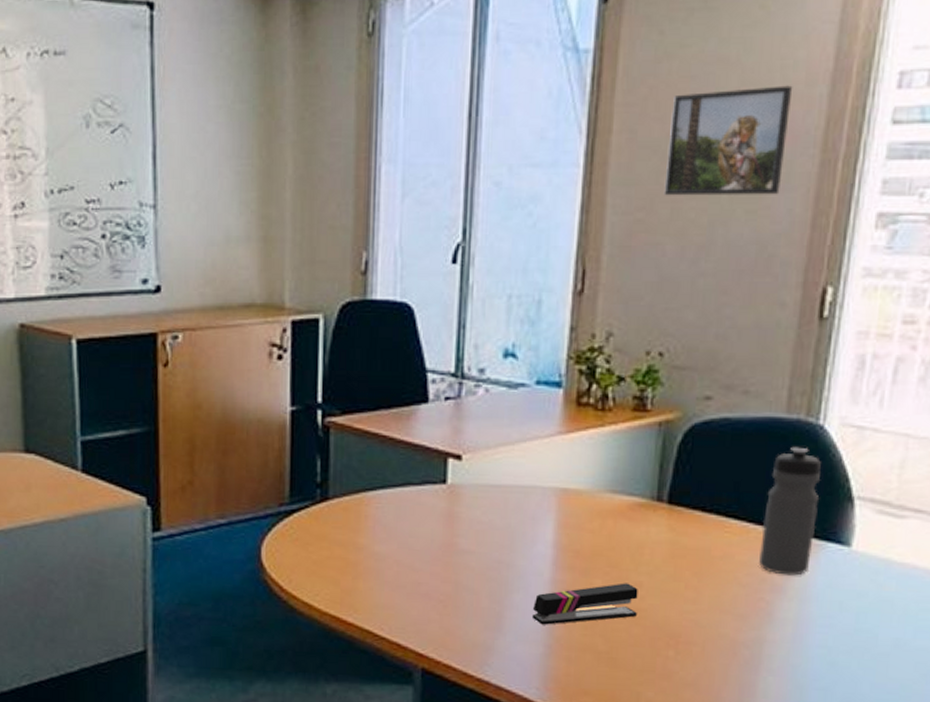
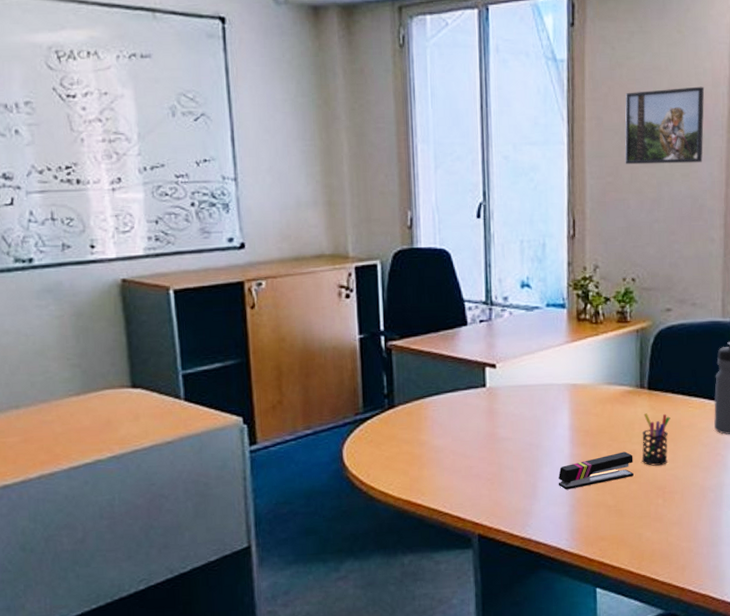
pen holder: none [650,535,696,606] -> present [641,413,670,466]

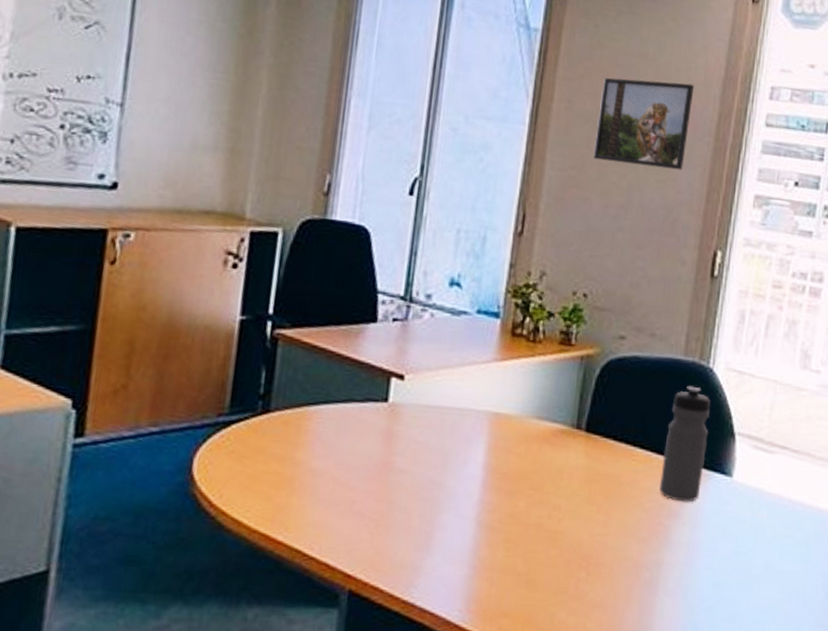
stapler: present [558,451,634,490] -> none [459,505,557,546]
pen holder: present [641,413,670,466] -> none [566,460,608,529]

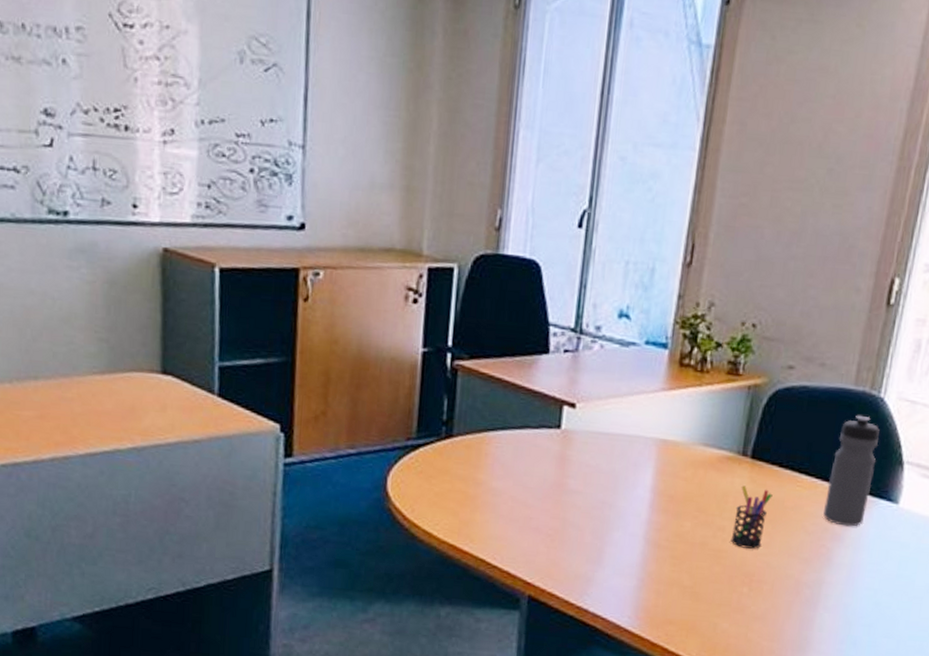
pen holder: none [566,460,608,529] -> present [730,485,773,549]
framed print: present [593,77,695,171] -> none [766,95,880,194]

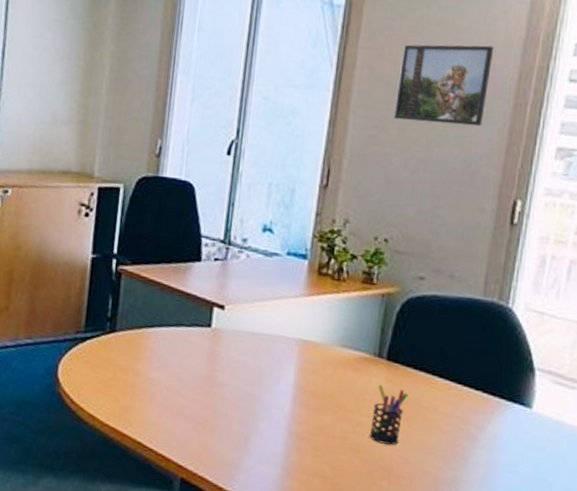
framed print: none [766,95,880,194] -> present [393,44,495,127]
water bottle: present [823,415,880,527] -> none [458,323,509,428]

